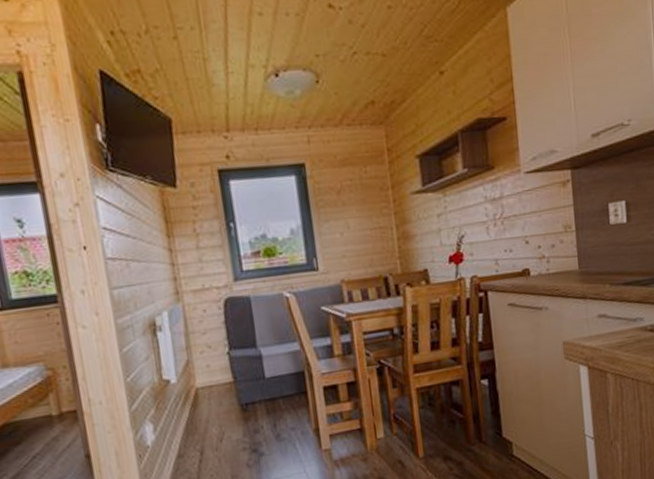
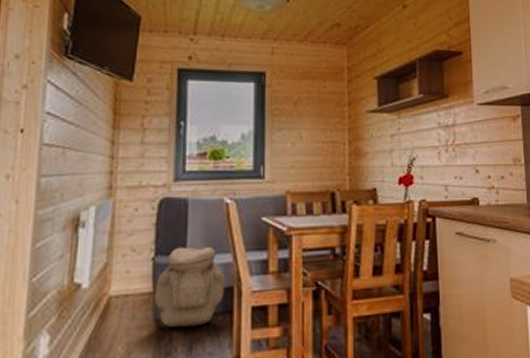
backpack: none [234,338,298,410] -> present [153,247,225,328]

